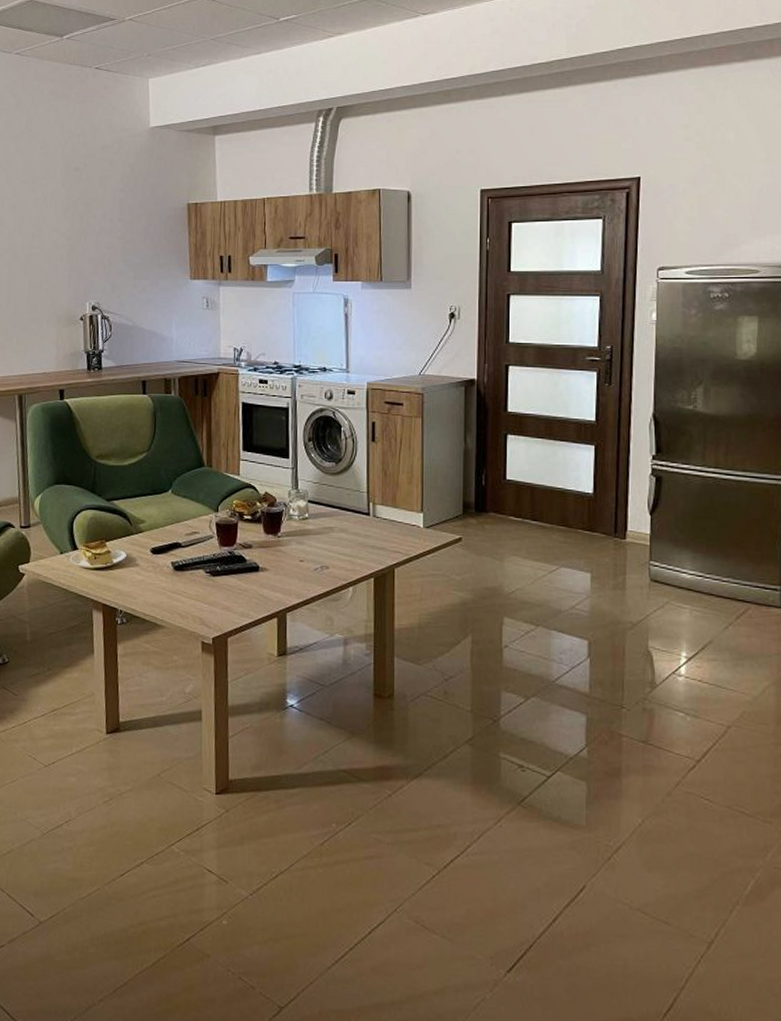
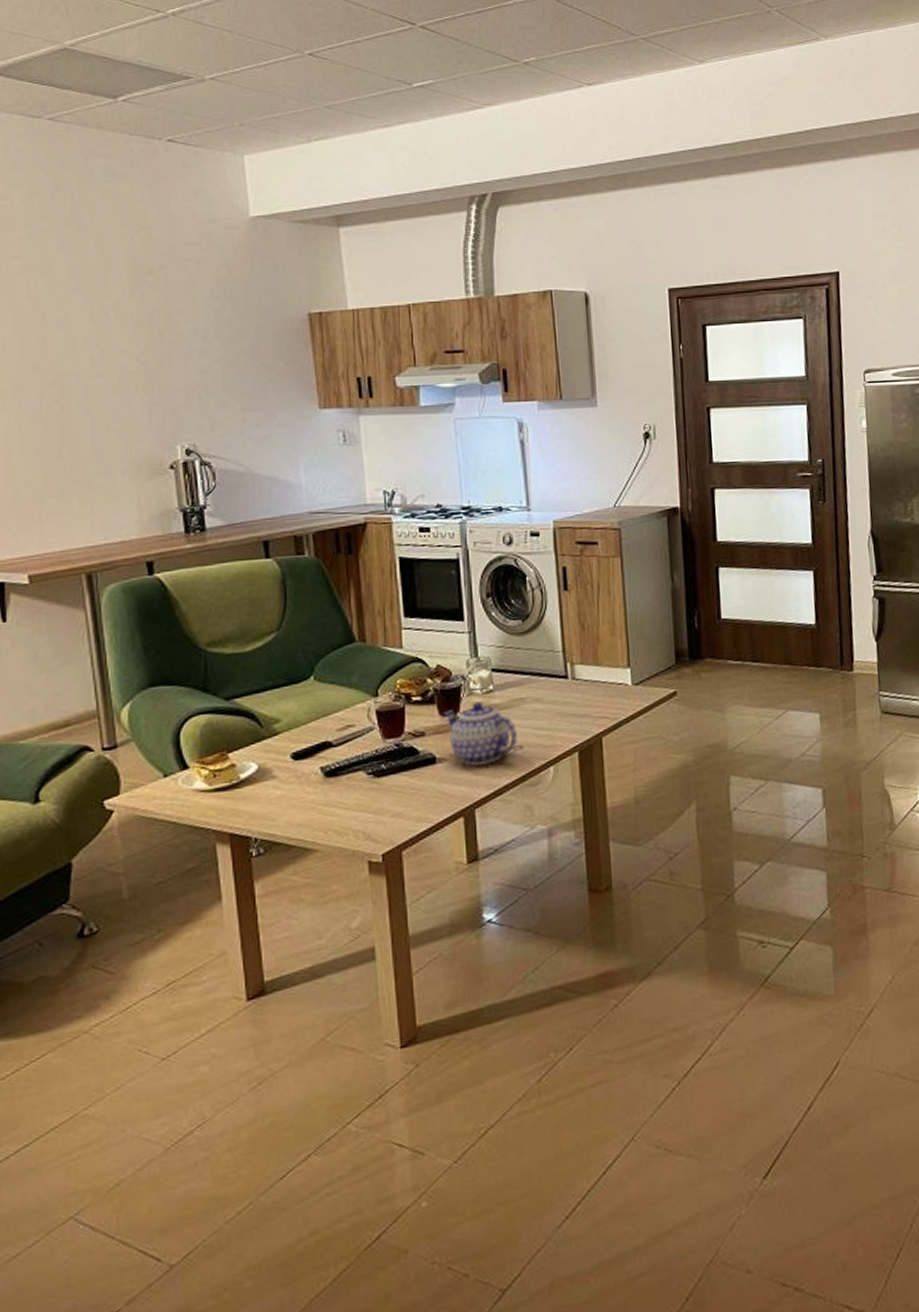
teapot: none [268,525,325,578] -> present [444,701,517,766]

